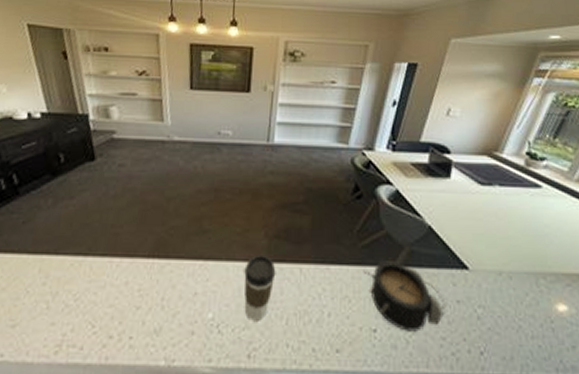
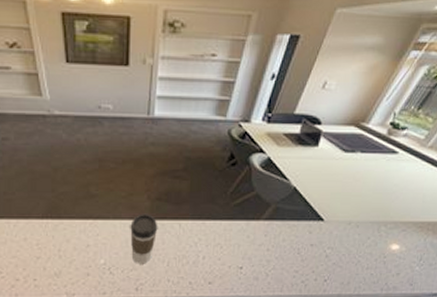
alarm clock: present [363,261,447,332] -> none [234,216,302,268]

